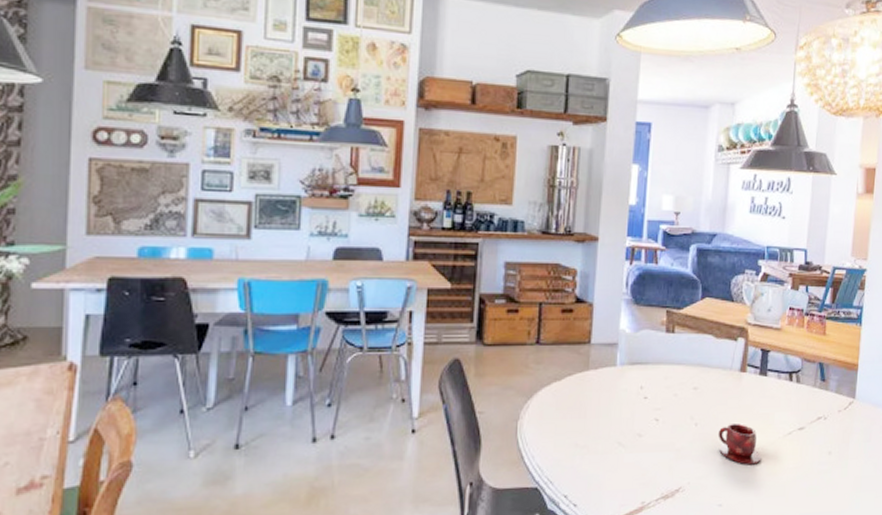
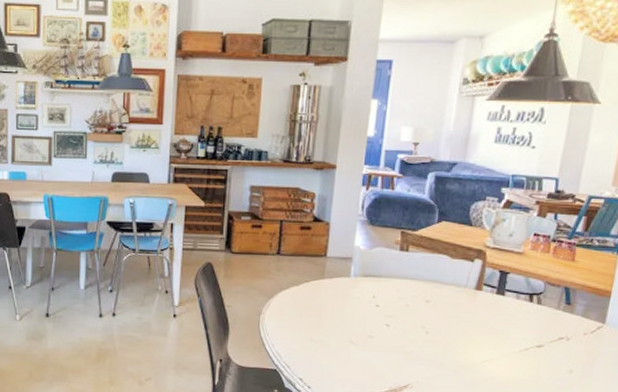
teacup: present [718,422,762,465] -> none [448,334,494,374]

